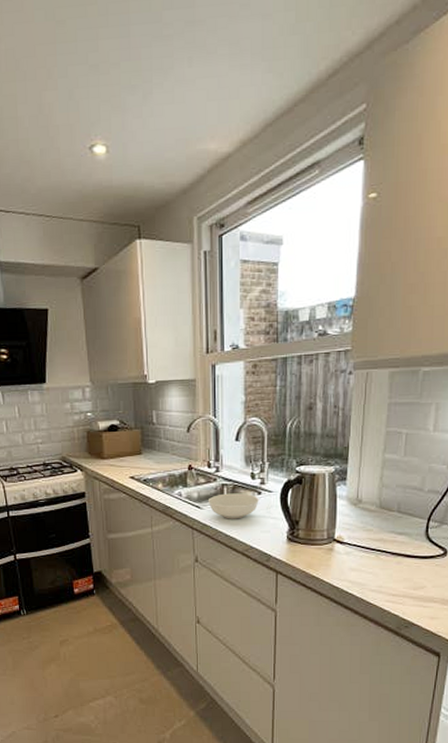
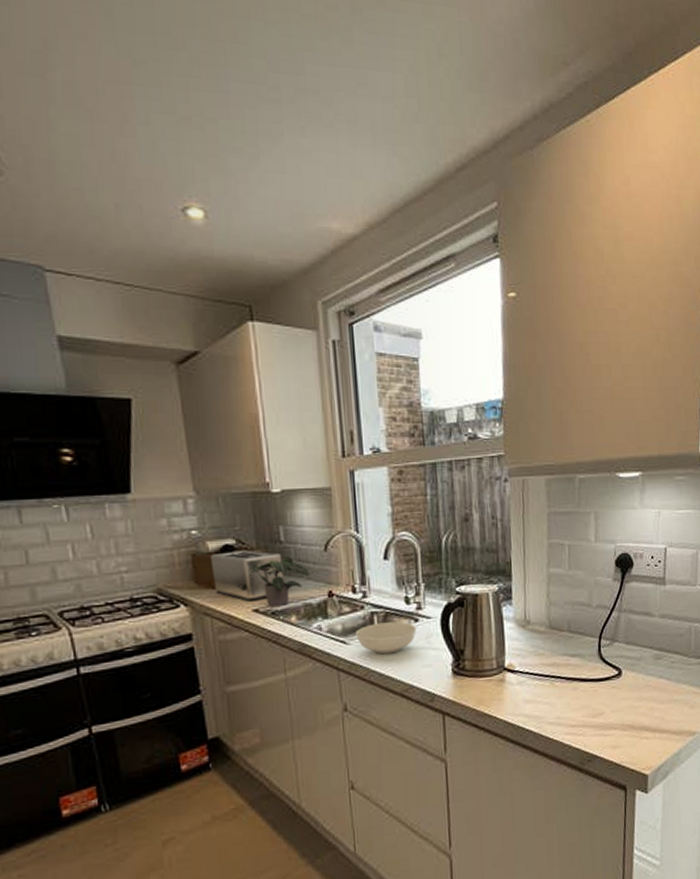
toaster: none [100,429,155,470] -> present [210,549,284,602]
potted plant: none [130,435,174,476] -> present [251,556,310,608]

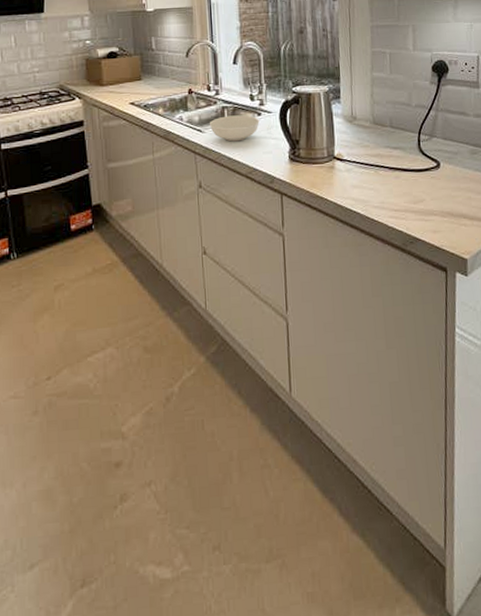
toaster: present [210,549,284,602] -> none [99,55,154,96]
potted plant: present [251,556,310,608] -> none [129,61,174,101]

